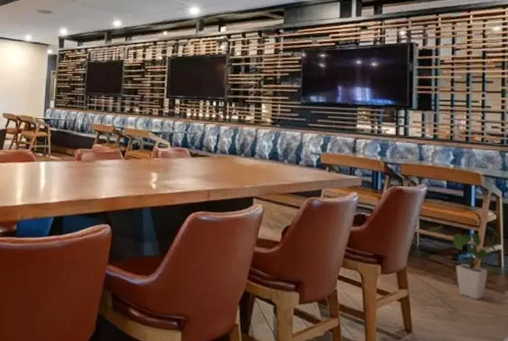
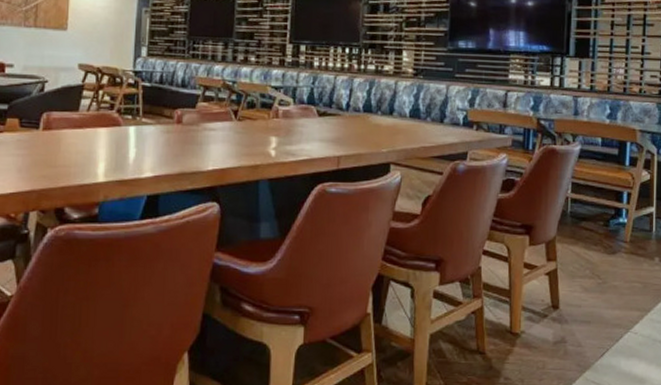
house plant: present [426,224,498,299] -> none [578,187,651,268]

